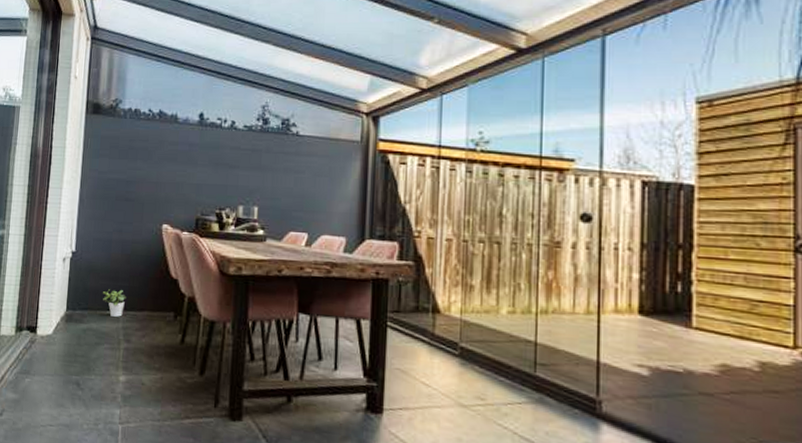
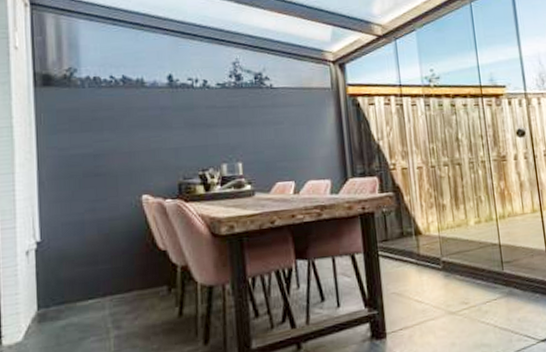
potted plant: present [102,289,126,317] -> none [80,273,110,305]

